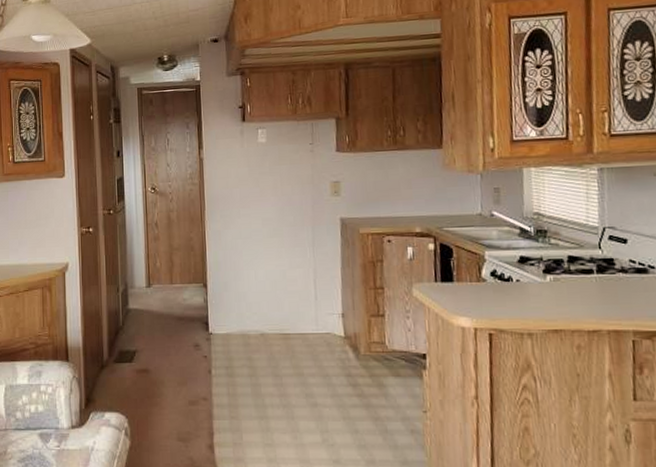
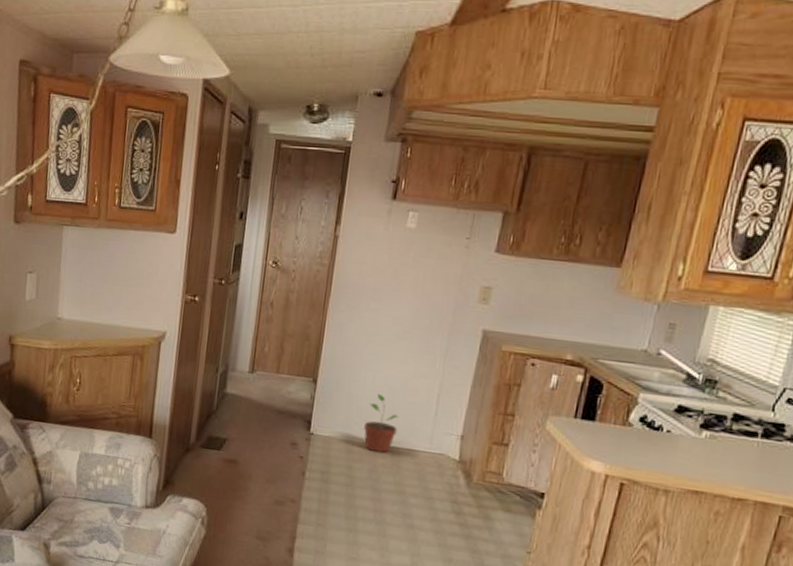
potted plant: none [256,288,286,340] -> present [364,394,399,453]

